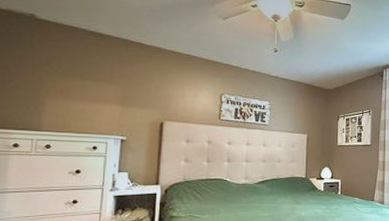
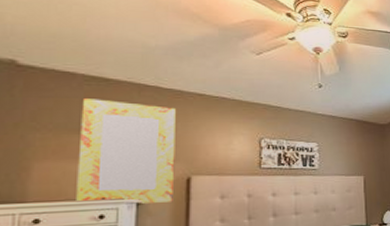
home mirror: none [77,50,154,141] -> present [76,98,176,203]

